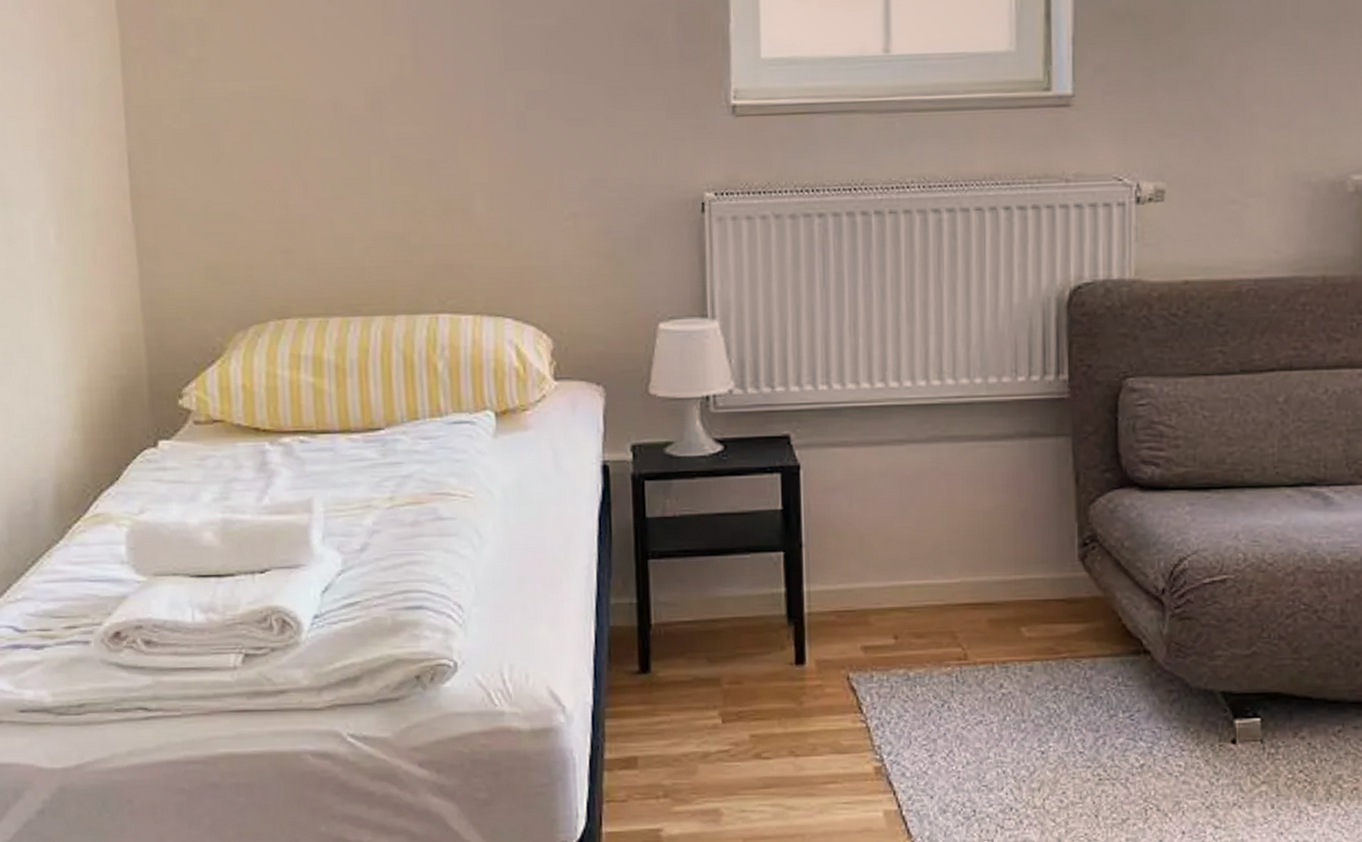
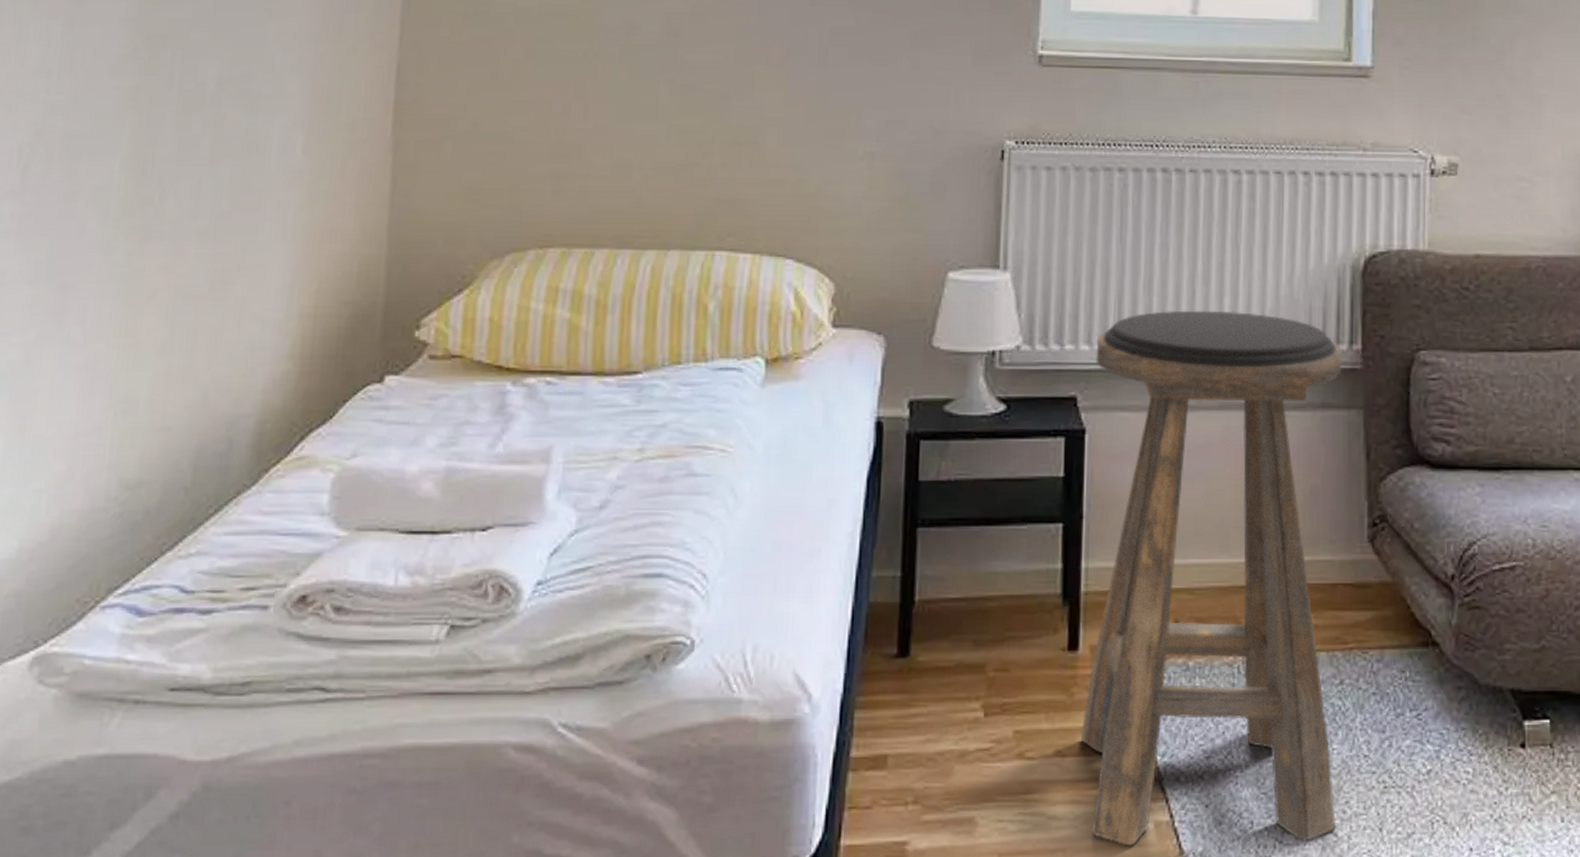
stool: none [806,347,1054,832] -> present [1080,310,1343,846]

